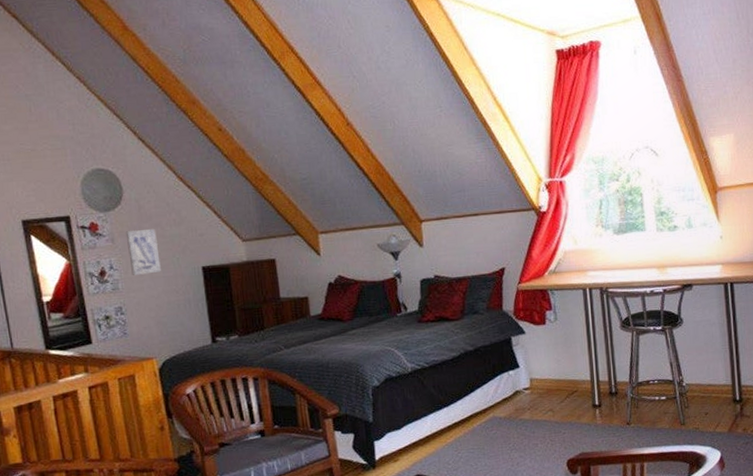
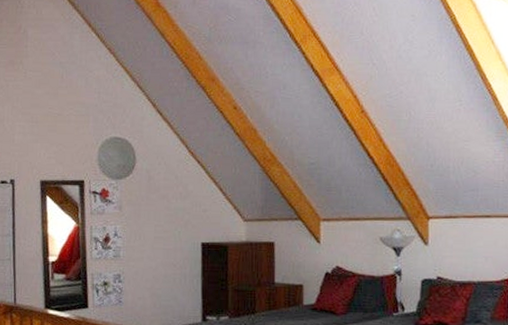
wall art: present [125,229,161,275] -> none [133,200,163,245]

